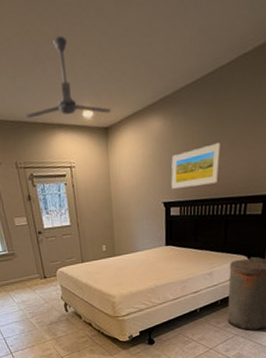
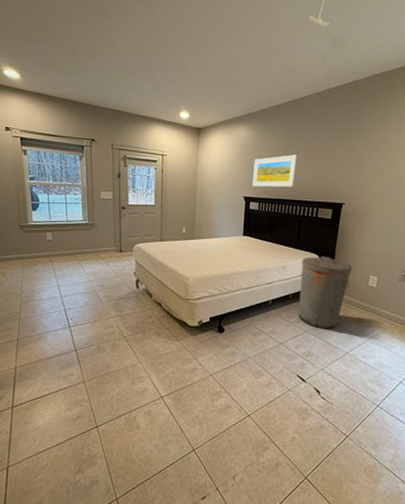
ceiling fan: present [25,35,111,118] -> none [128,55,205,117]

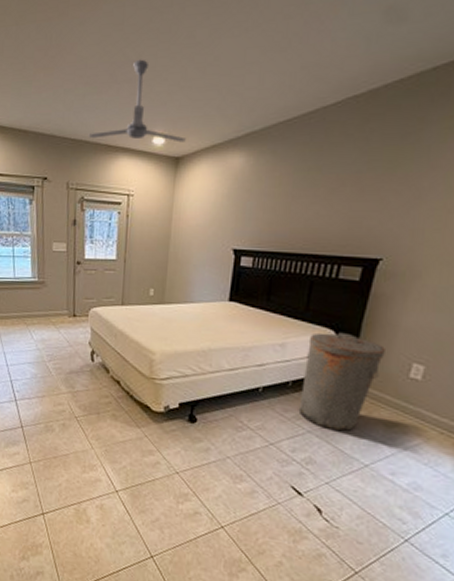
ceiling fan: none [128,55,205,117] -> present [88,59,186,143]
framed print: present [252,155,298,187] -> none [246,190,315,236]

